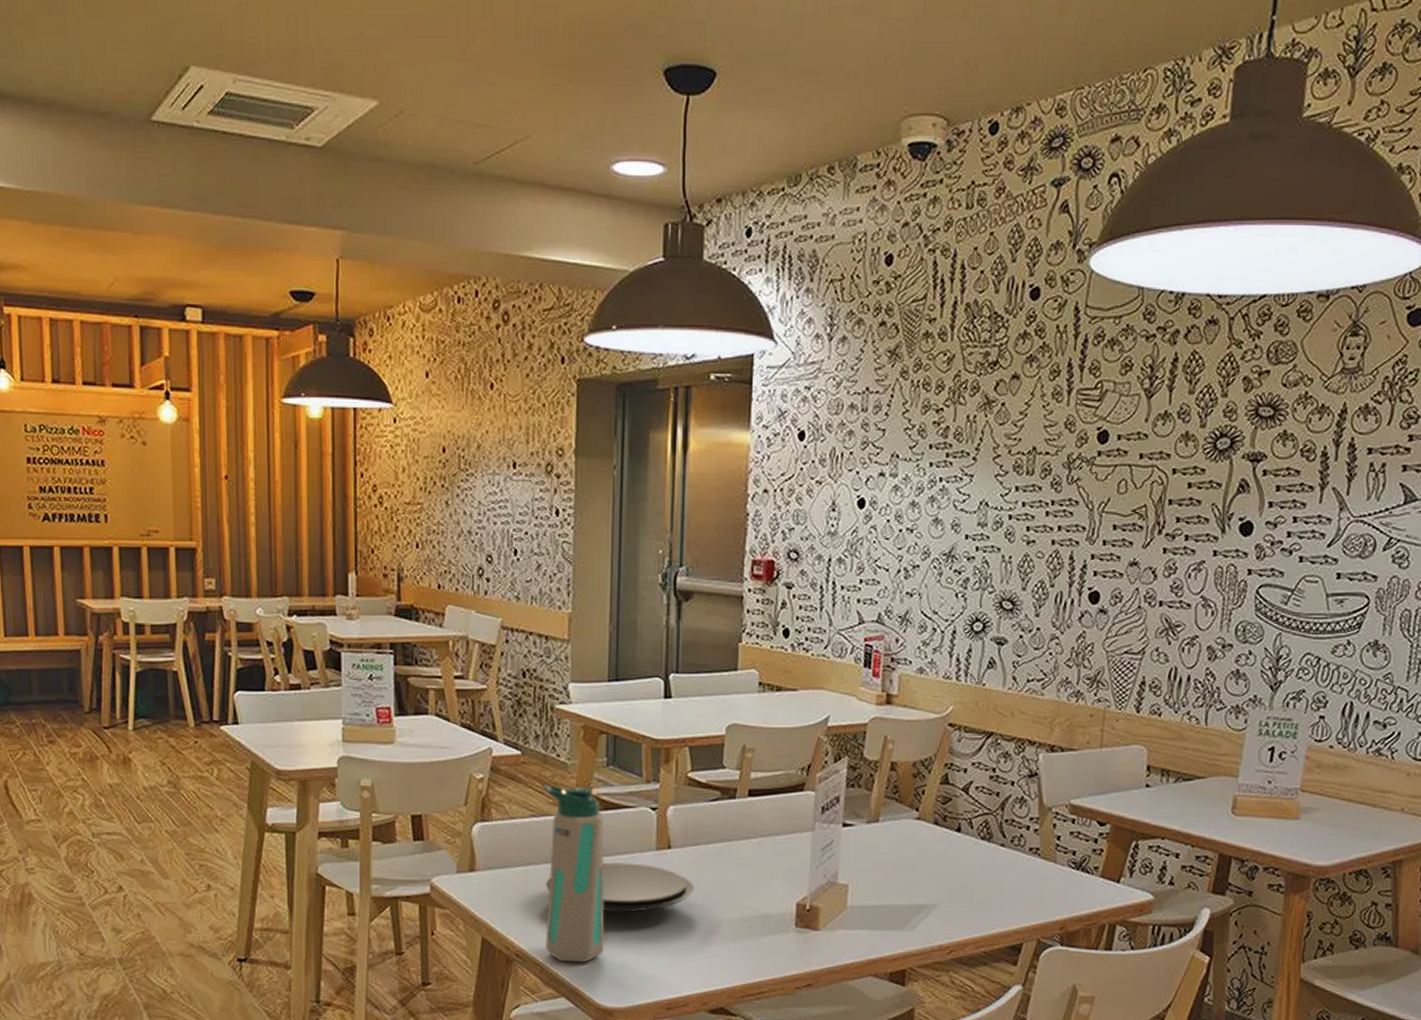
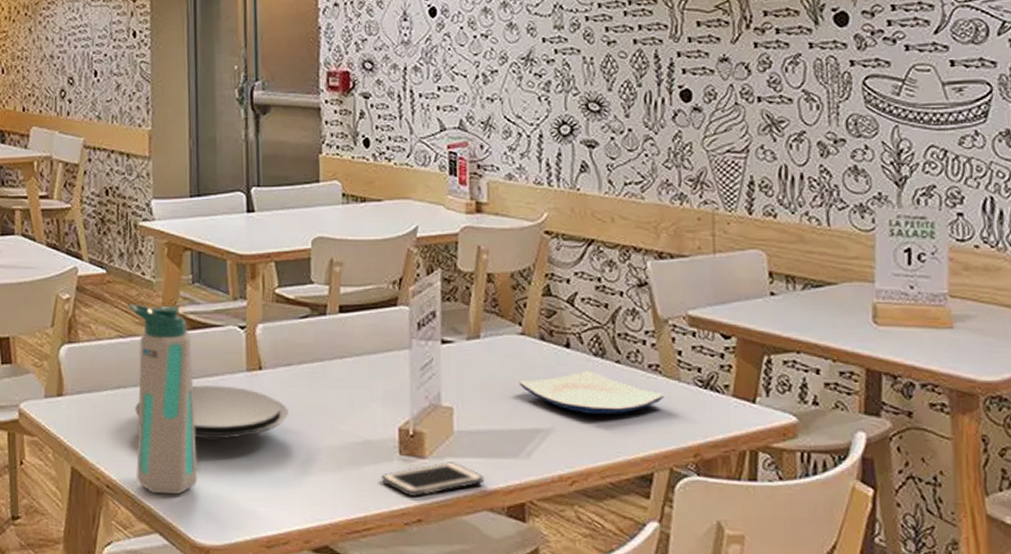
cell phone: none [777,933,871,965] -> present [381,462,484,498]
plate: none [911,853,1040,893] -> present [519,371,664,415]

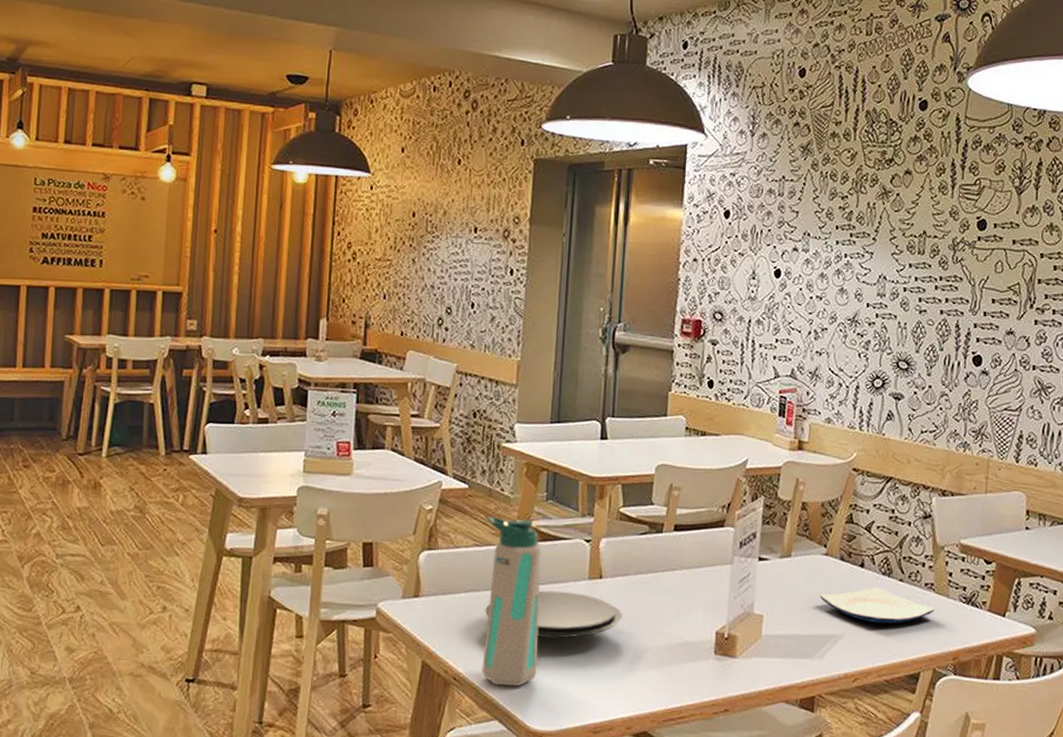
cell phone: present [381,462,484,498] -> none [697,661,783,691]

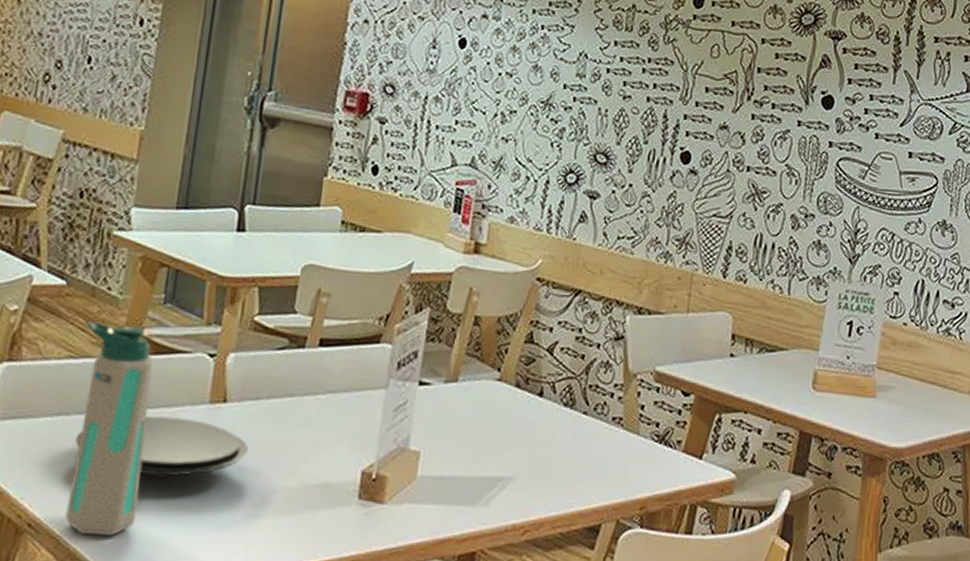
plate: present [819,587,935,624] -> none [488,420,622,466]

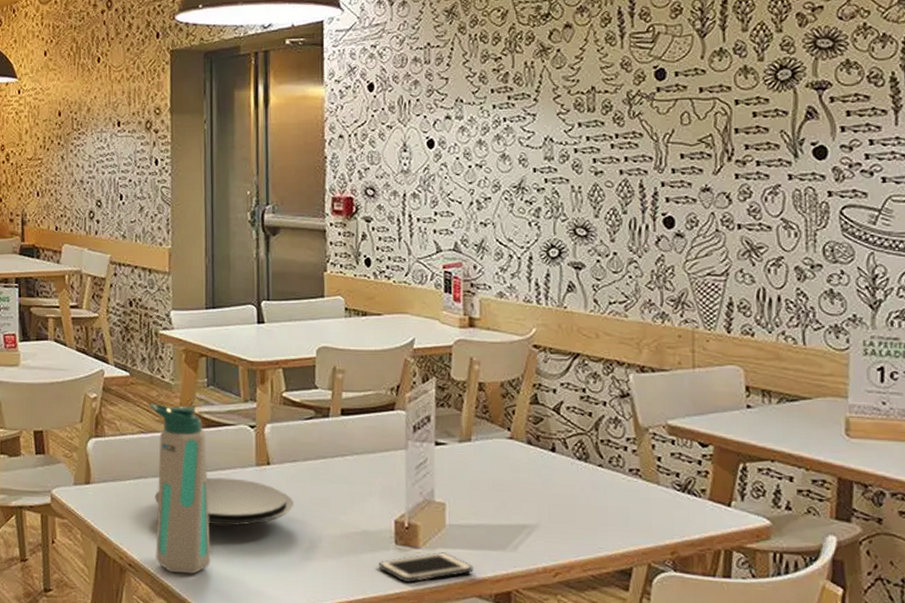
cell phone: none [336,508,440,544] -> present [378,552,474,583]

